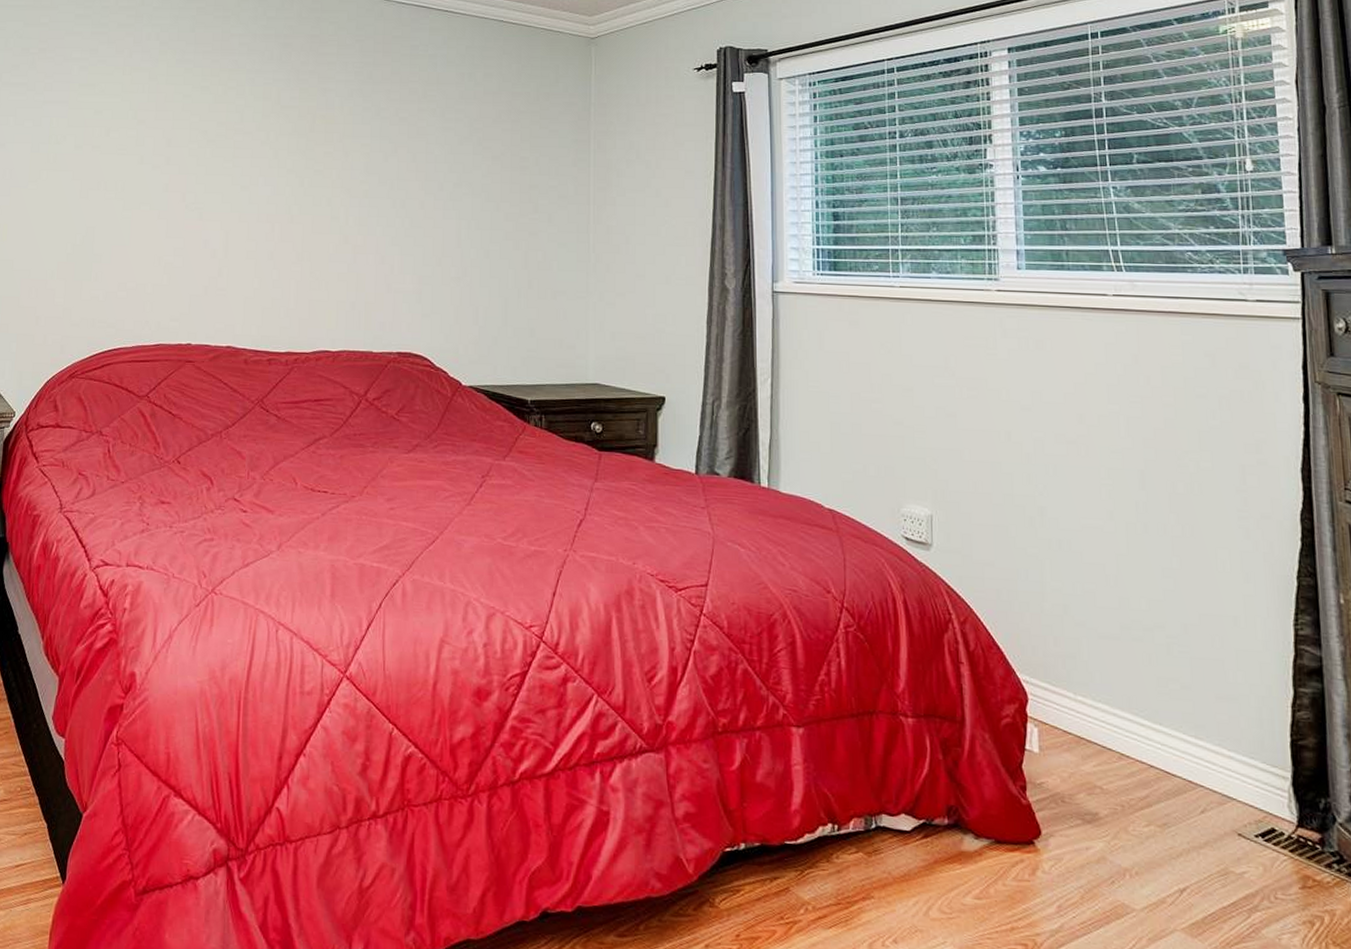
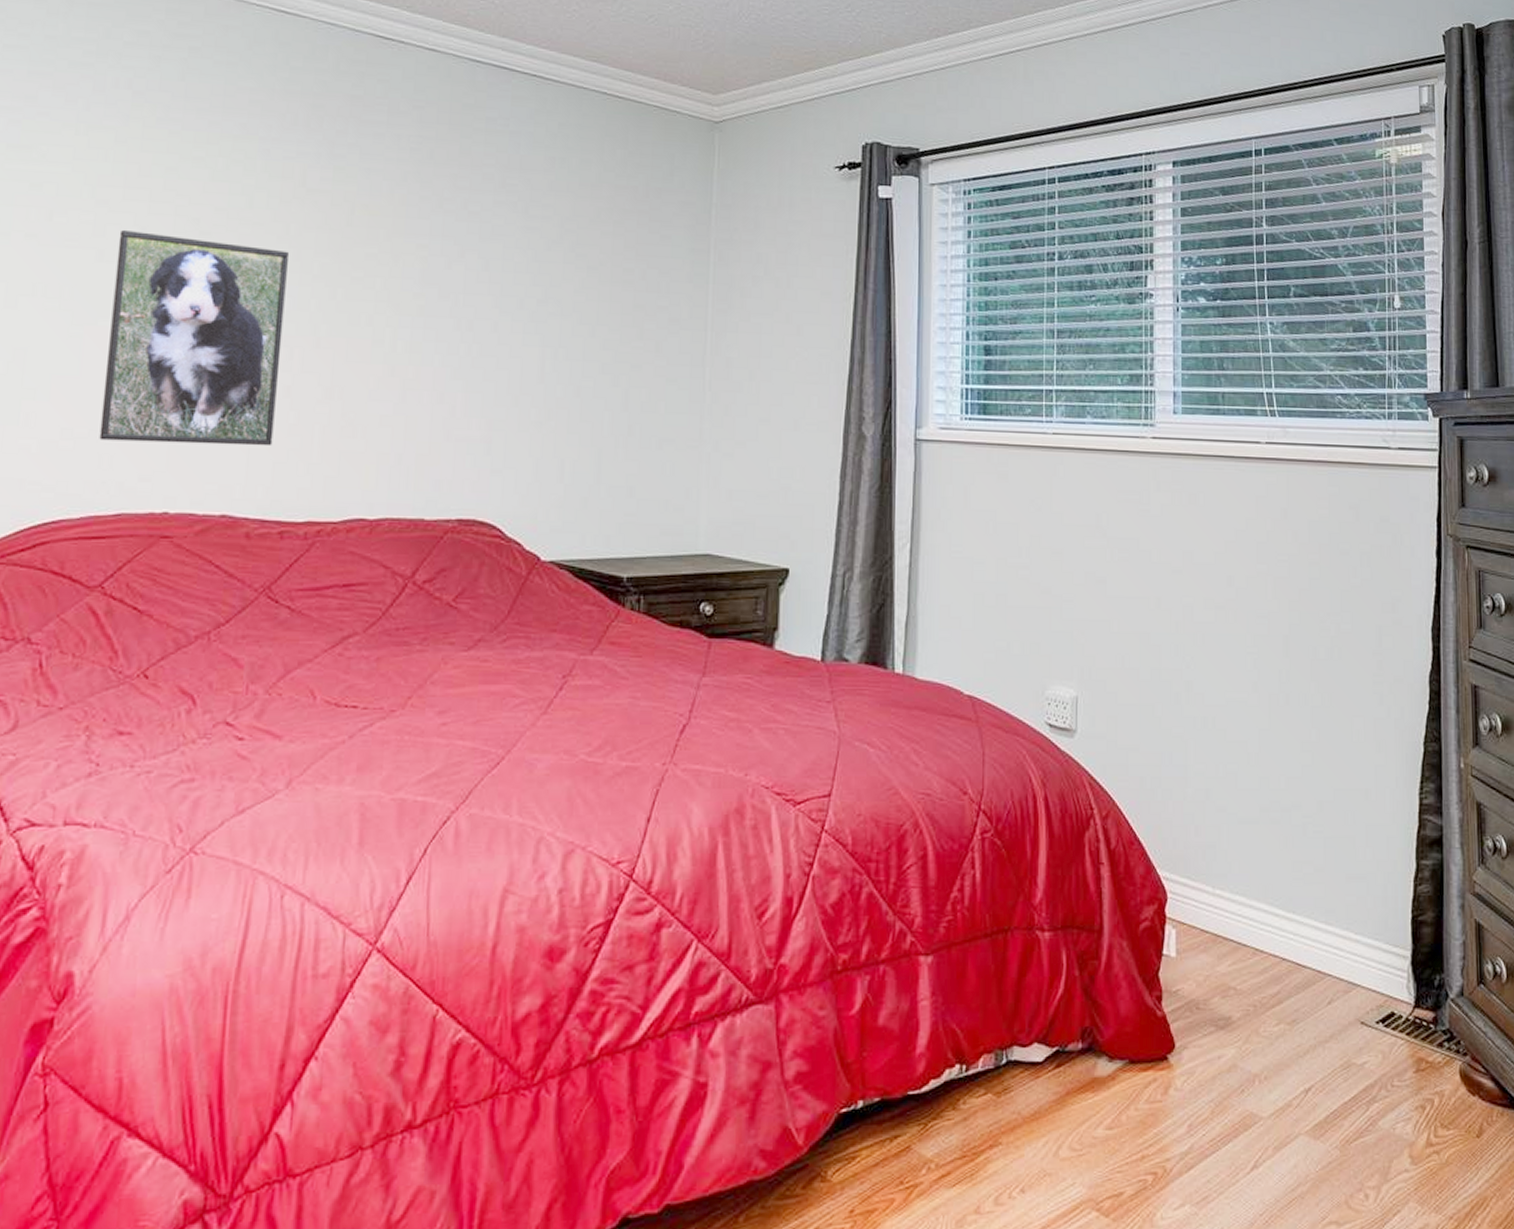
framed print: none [143,140,269,296] -> present [99,229,289,447]

